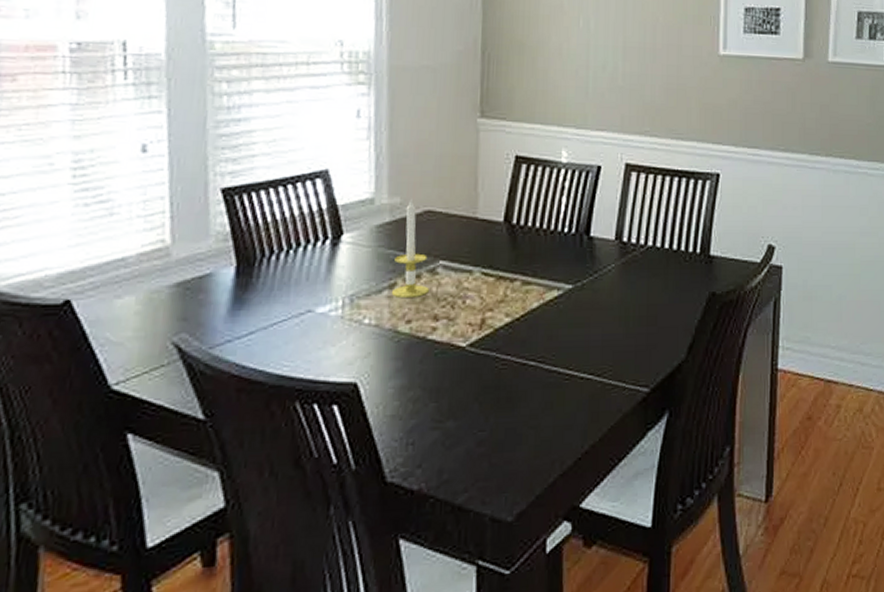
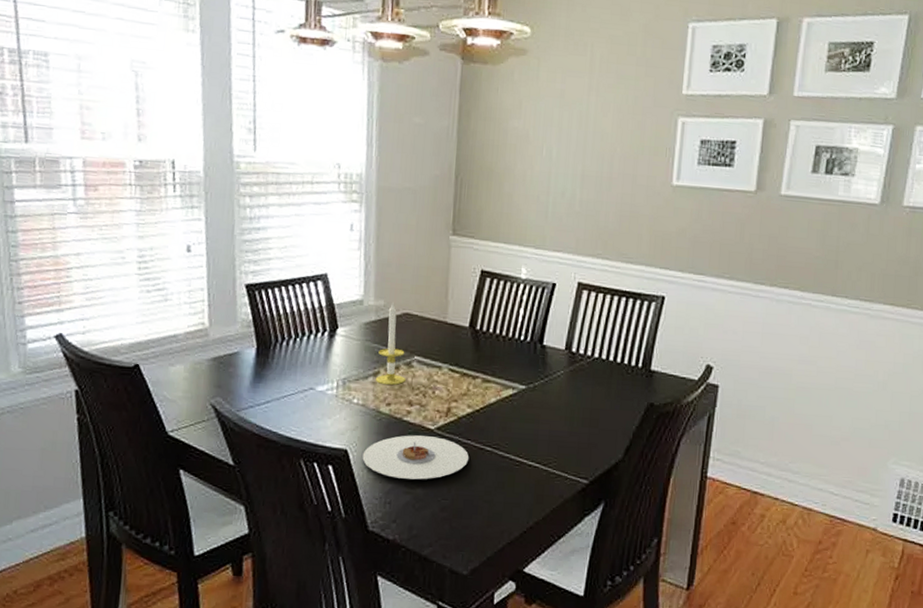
plate: none [376,355,510,412] -> present [362,435,470,480]

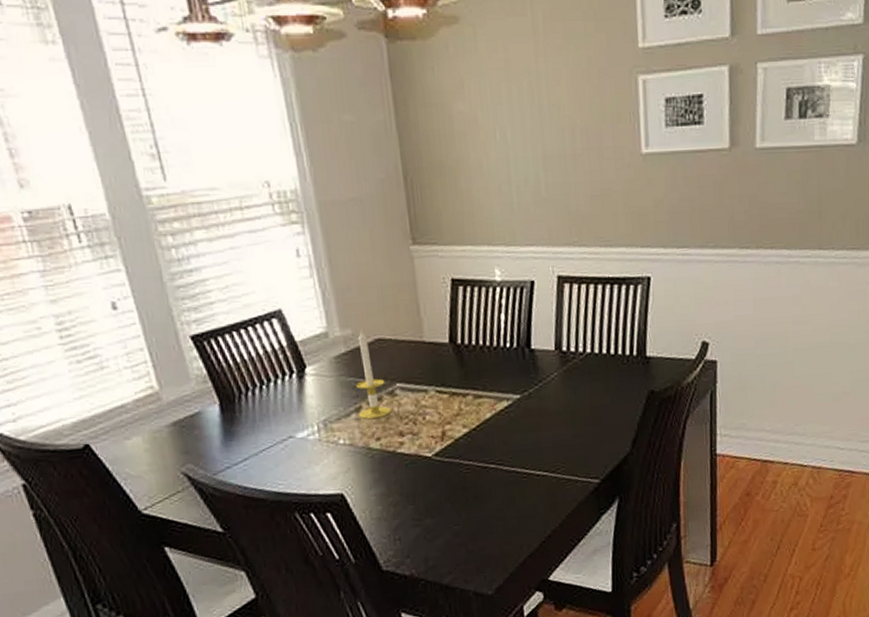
plate: present [362,435,470,480] -> none [360,463,474,513]

